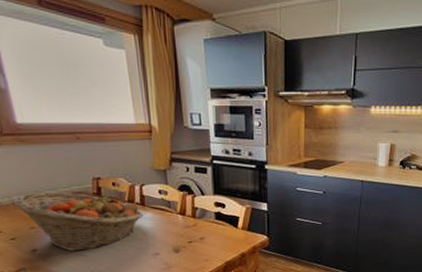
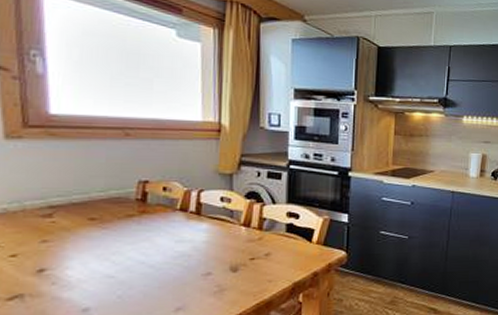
fruit basket: present [13,192,144,252] -> none [23,197,198,272]

